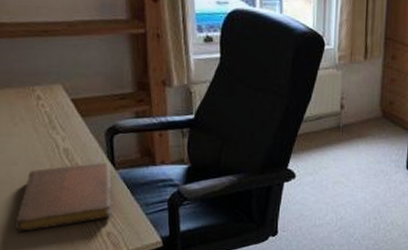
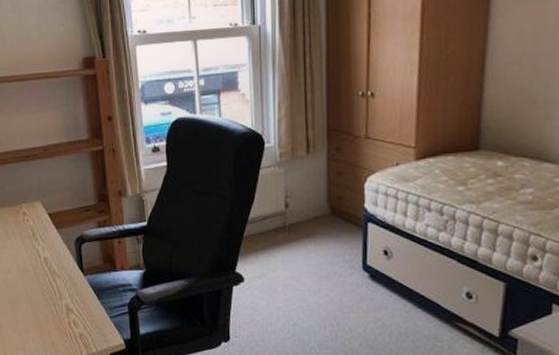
notebook: present [15,162,113,232] -> none [10,268,83,332]

